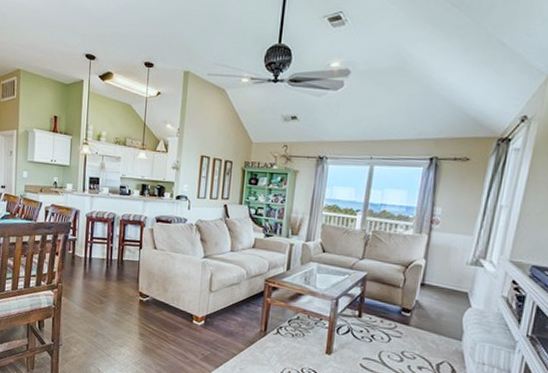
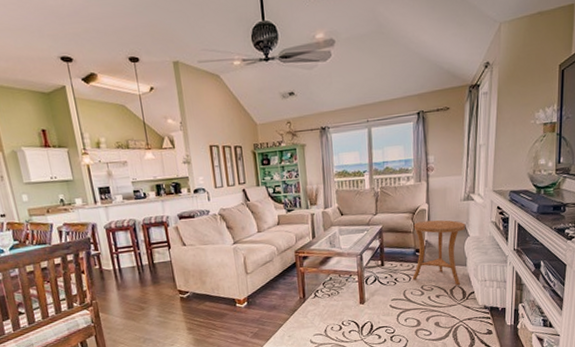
side table: none [393,277,469,361] -> present [413,219,466,285]

